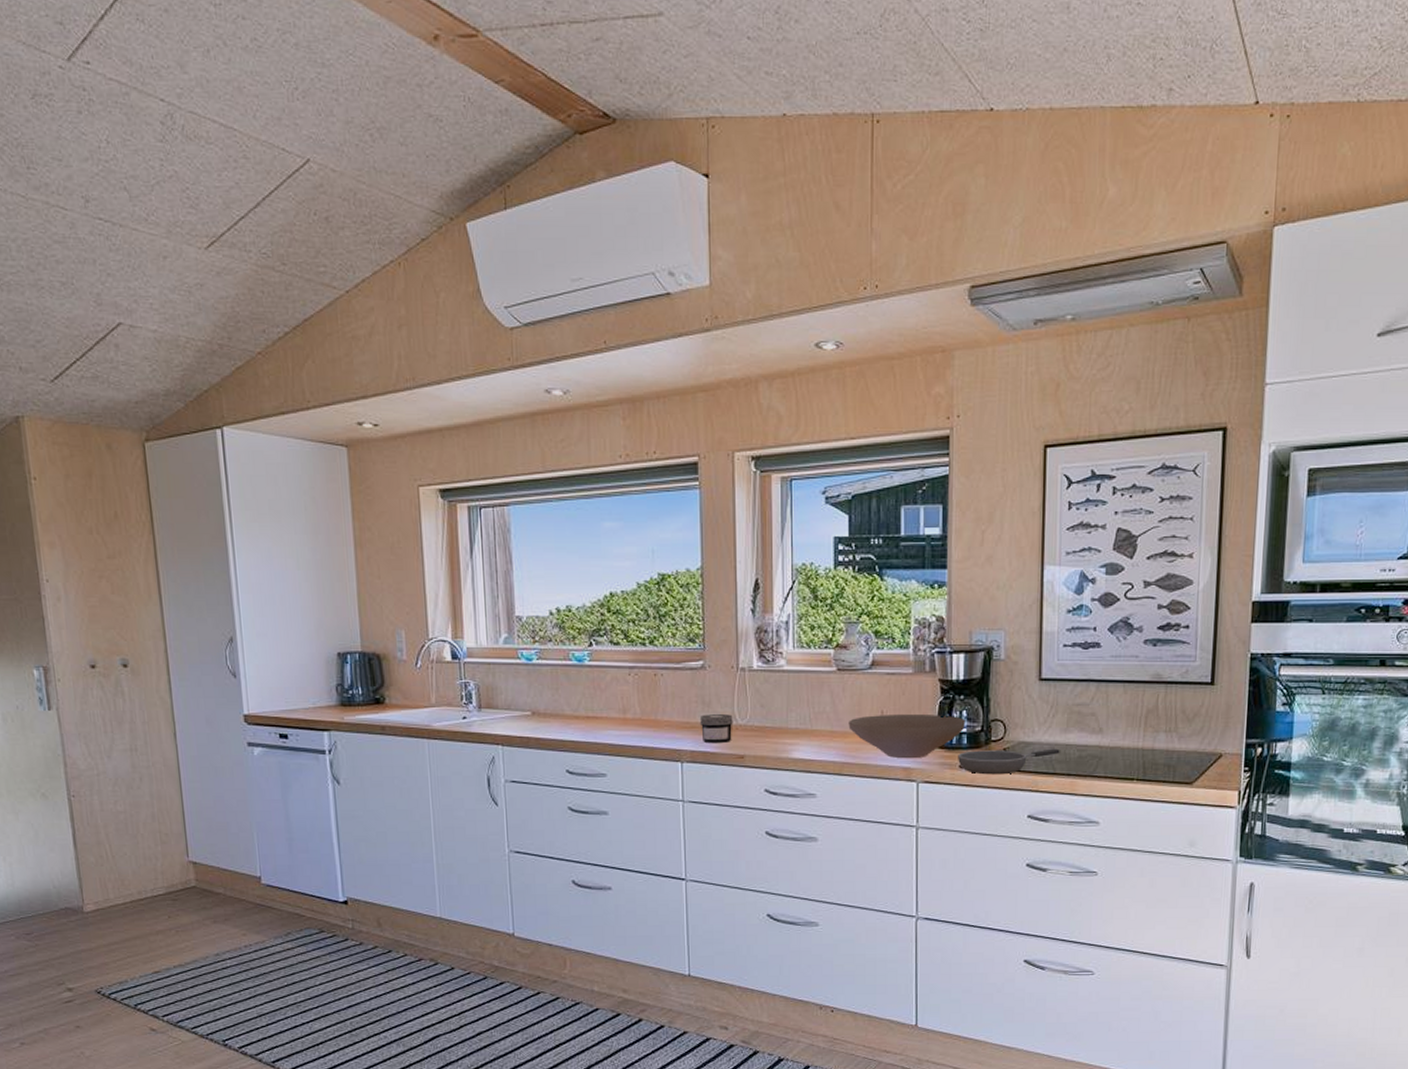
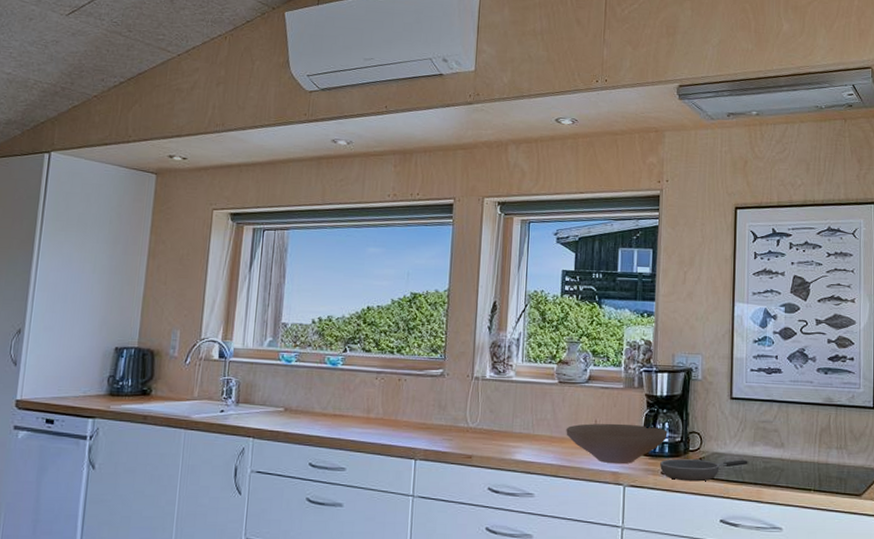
jar: present [699,714,733,744] -> none [435,417,465,444]

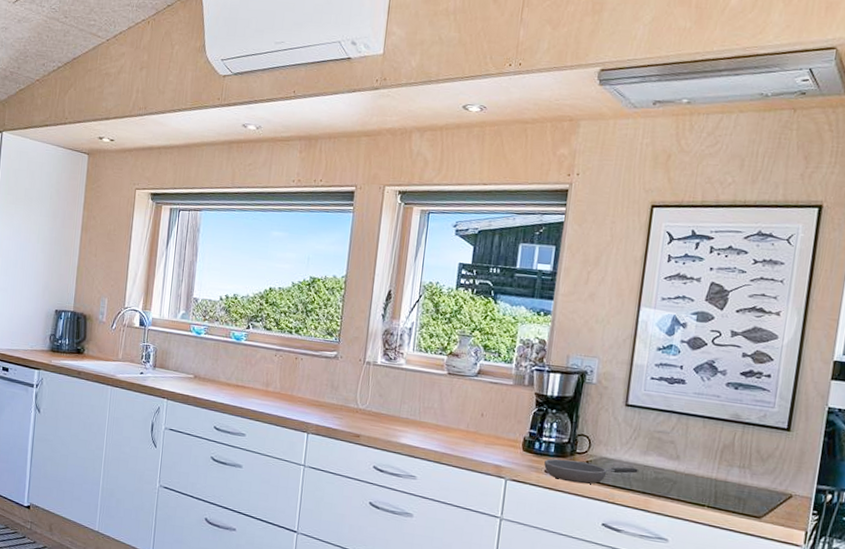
wooden bowl: present [566,423,668,464] -> none [451,416,555,459]

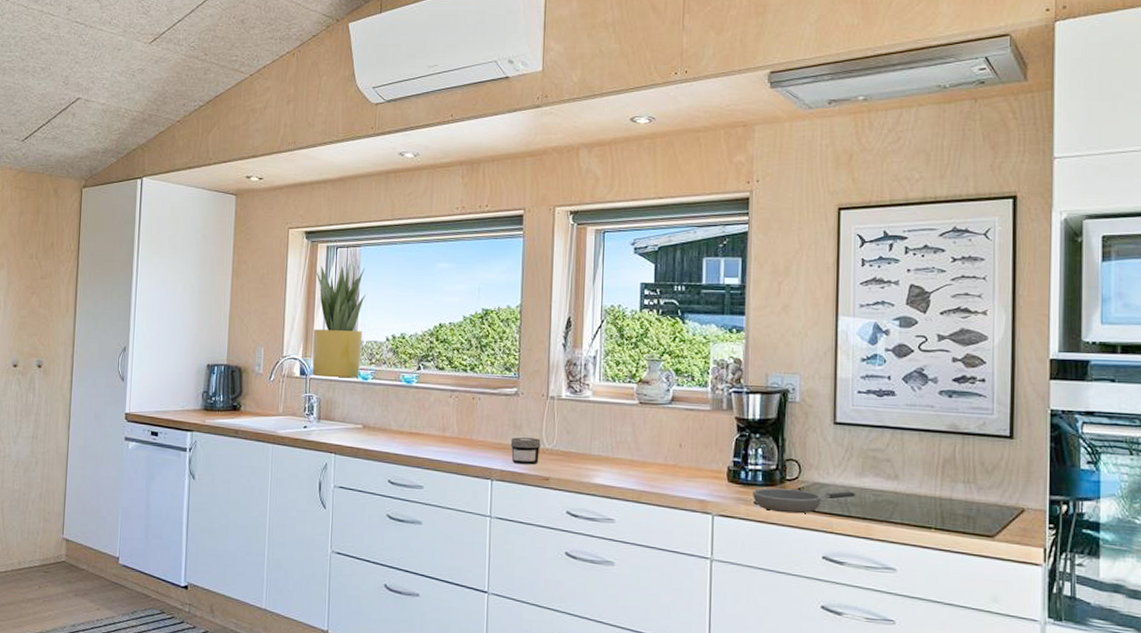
planter: none [150,225,205,332] -> present [311,263,366,378]
jar: none [327,396,355,422] -> present [510,437,541,465]

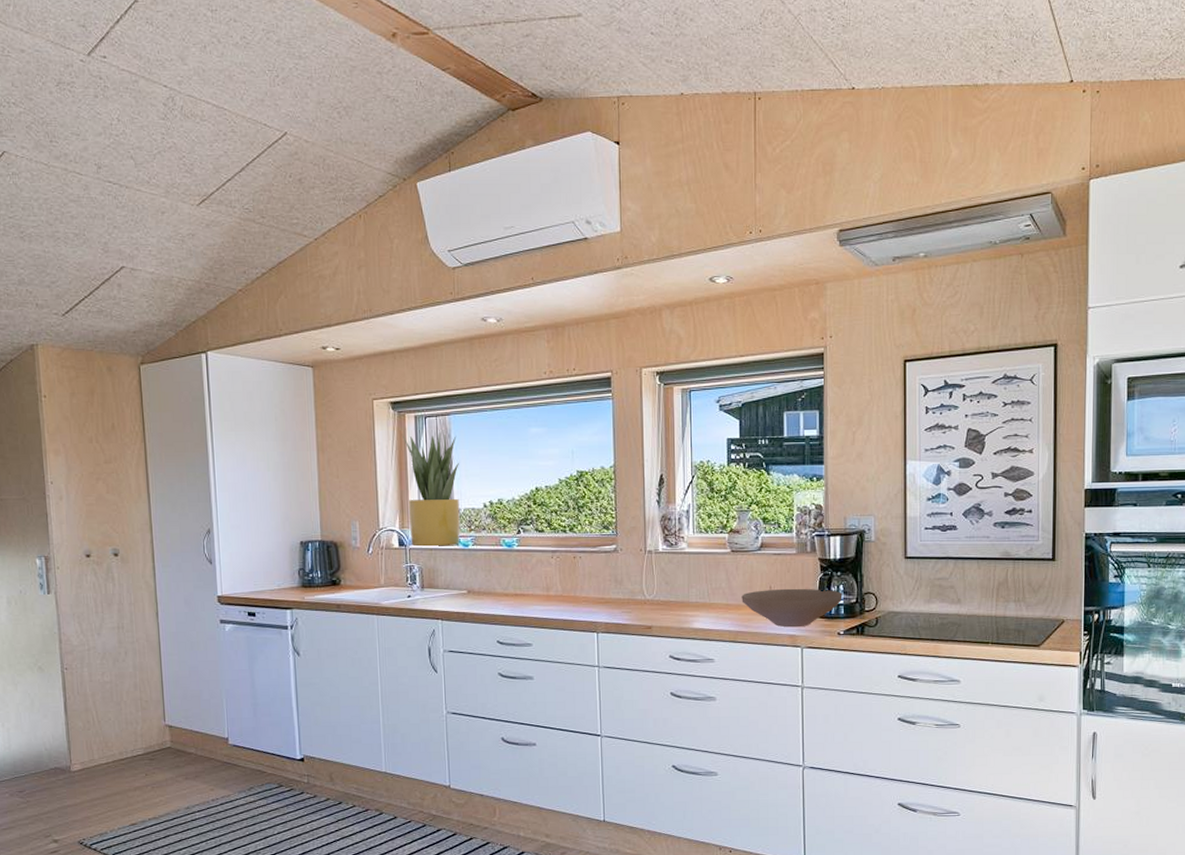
jar: present [510,437,541,465] -> none [613,591,642,616]
wooden bowl: none [648,447,761,492] -> present [741,588,842,628]
frying pan: present [753,487,855,514] -> none [836,617,925,641]

